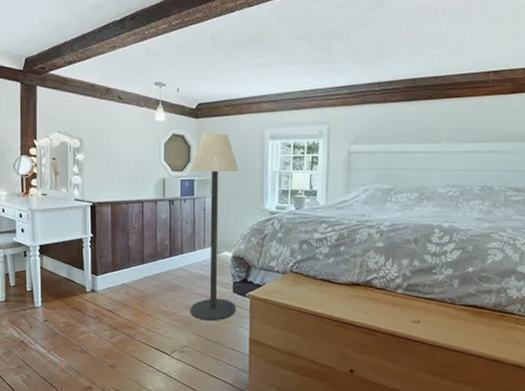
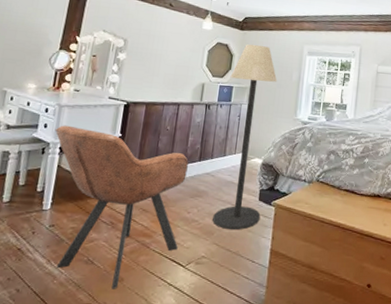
armchair: none [31,229,161,375] -> present [54,125,188,289]

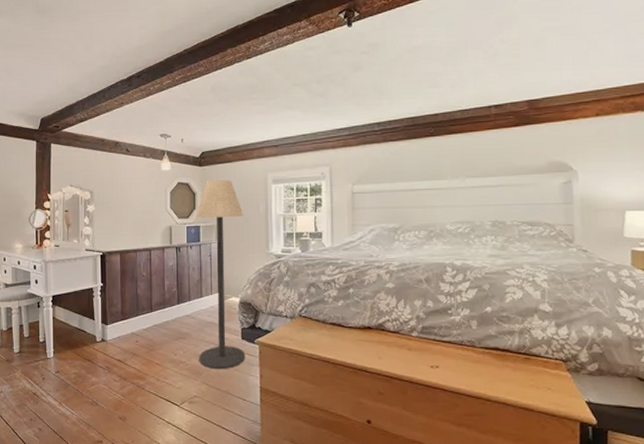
armchair: present [54,125,188,289] -> none [45,279,170,428]

